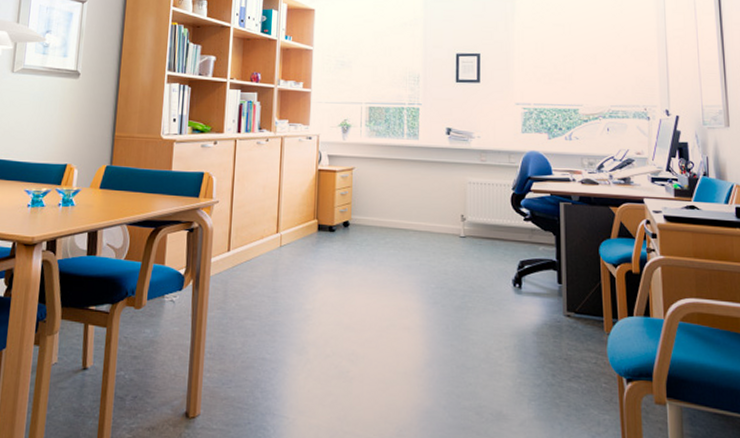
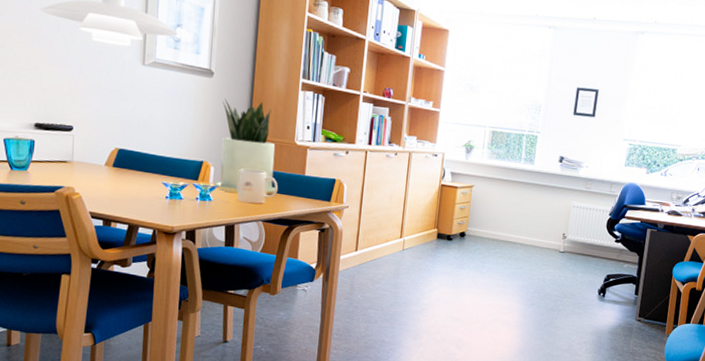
planter: none [77,98,141,196] -> present [214,99,276,195]
mug: none [100,169,144,206] -> present [236,169,279,204]

